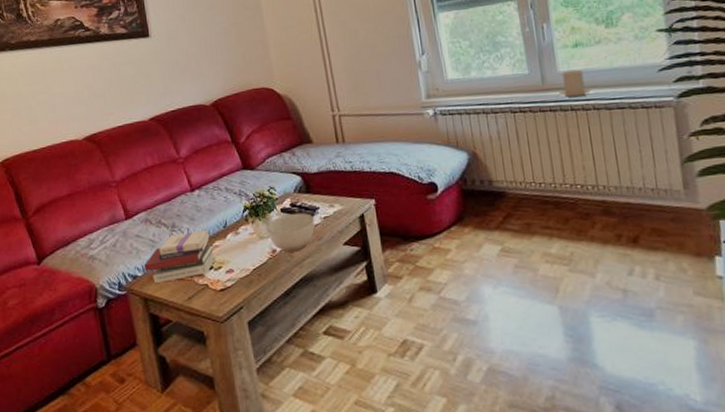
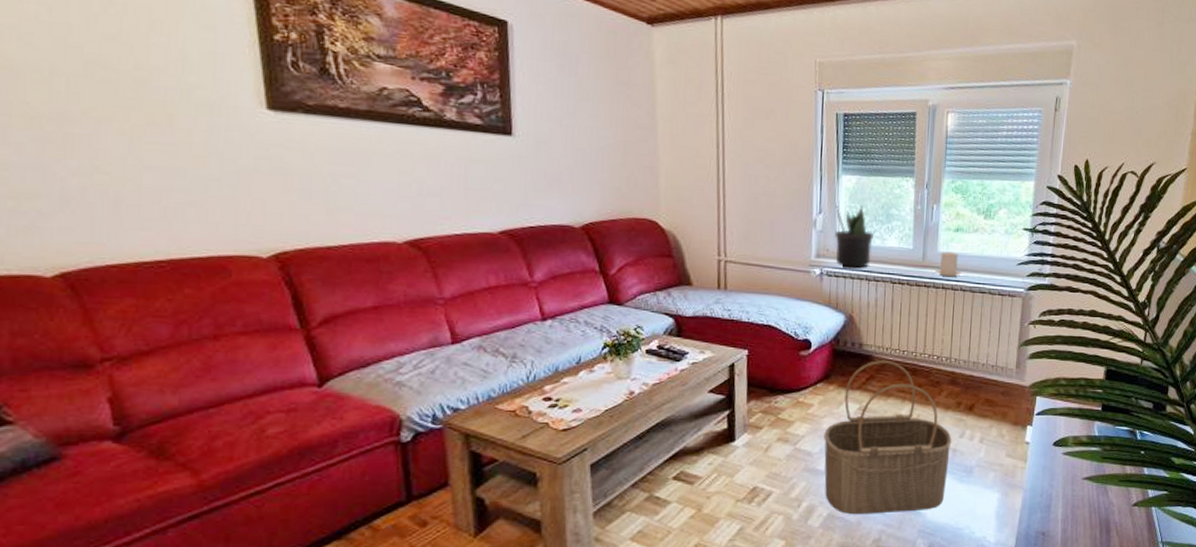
books: present [143,230,217,283] -> none [469,365,563,418]
bowl: present [266,212,315,252] -> none [626,355,681,395]
planter: none [437,39,485,104] -> present [835,205,873,269]
wicker basket: none [467,195,624,369] -> present [824,360,952,515]

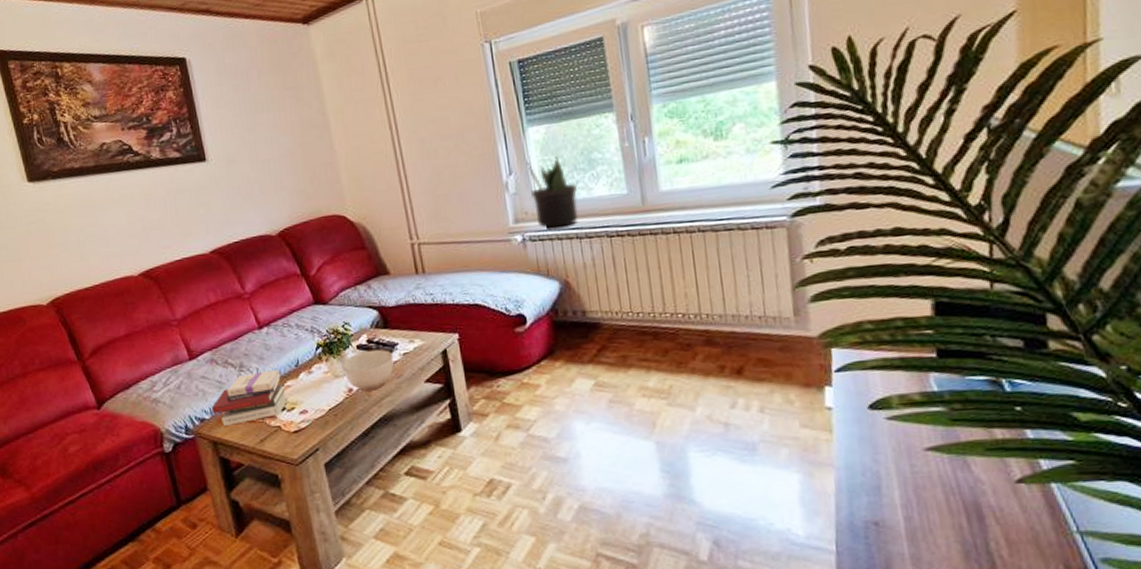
books: none [469,365,563,418] -> present [211,370,289,426]
bowl: none [626,355,681,395] -> present [341,349,394,391]
wicker basket: present [824,360,952,515] -> none [558,326,724,506]
candle: present [935,251,962,278] -> none [661,188,697,219]

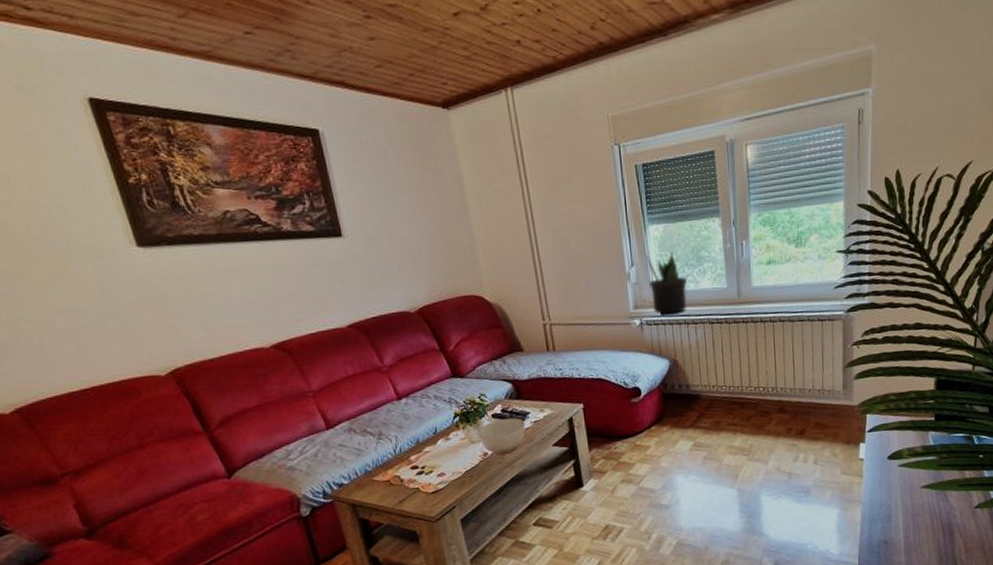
books: present [211,370,289,426] -> none [349,437,428,490]

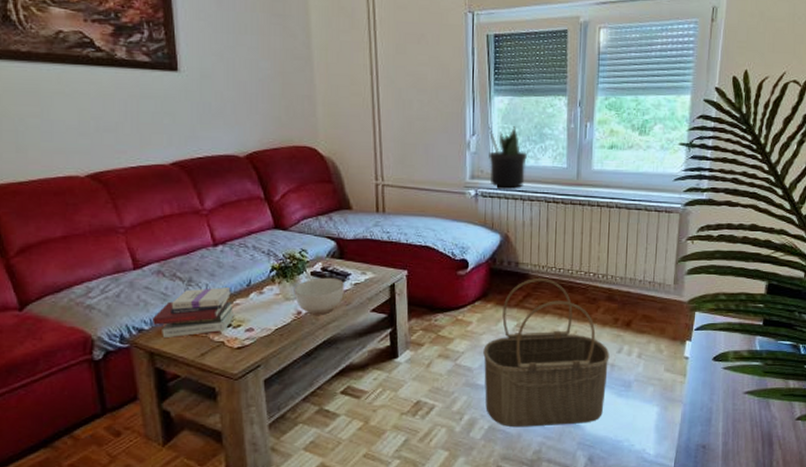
books: none [349,437,428,490] -> present [151,288,236,337]
wicker basket: none [664,397,786,541] -> present [483,278,610,428]

